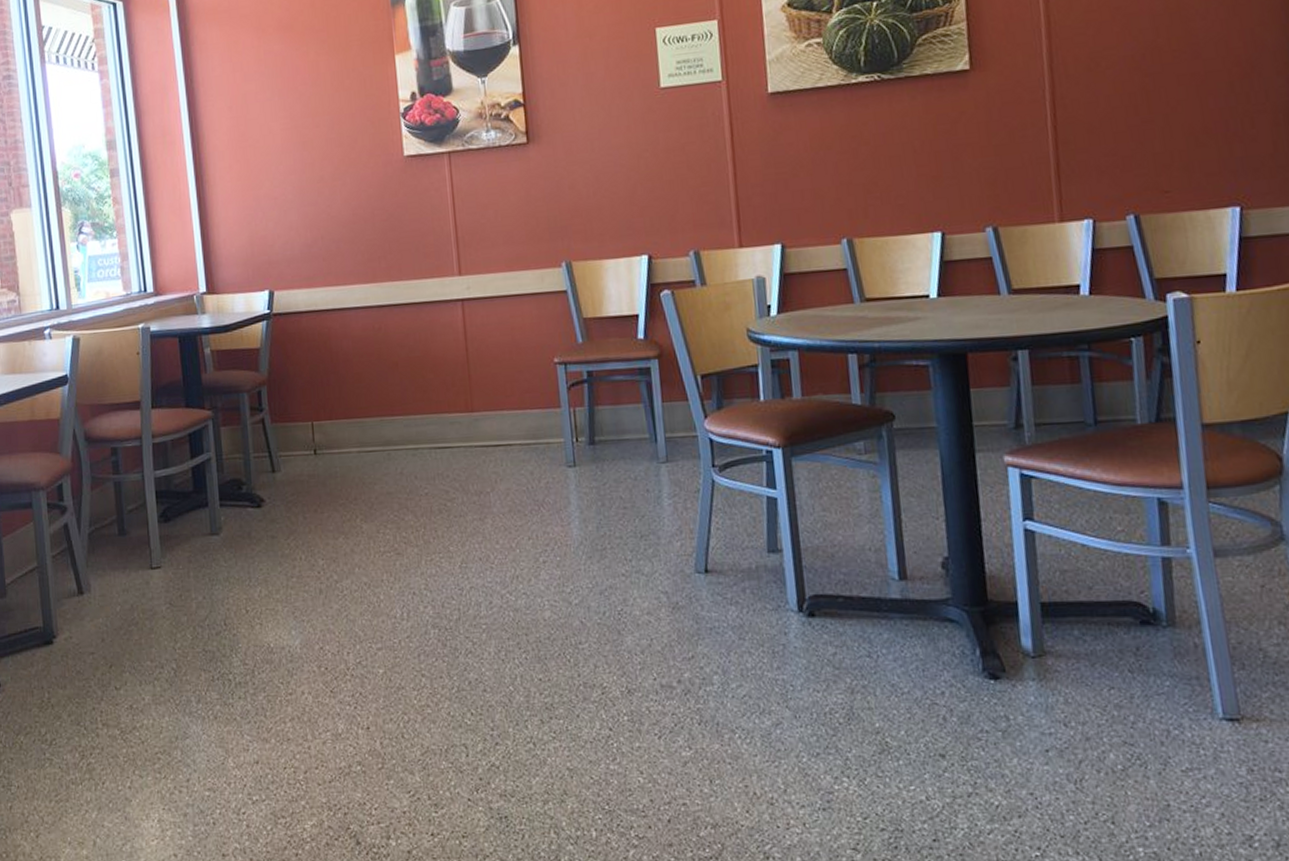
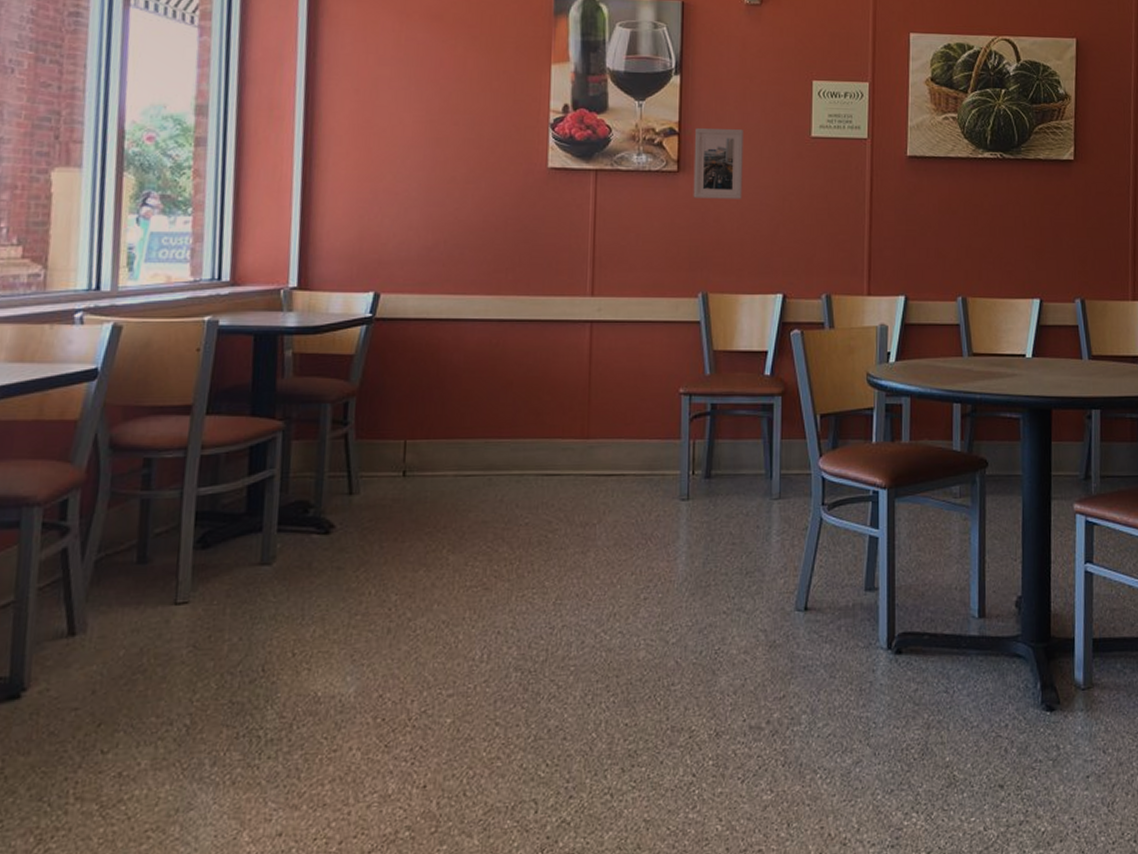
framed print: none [540,91,595,168] -> present [693,128,743,199]

